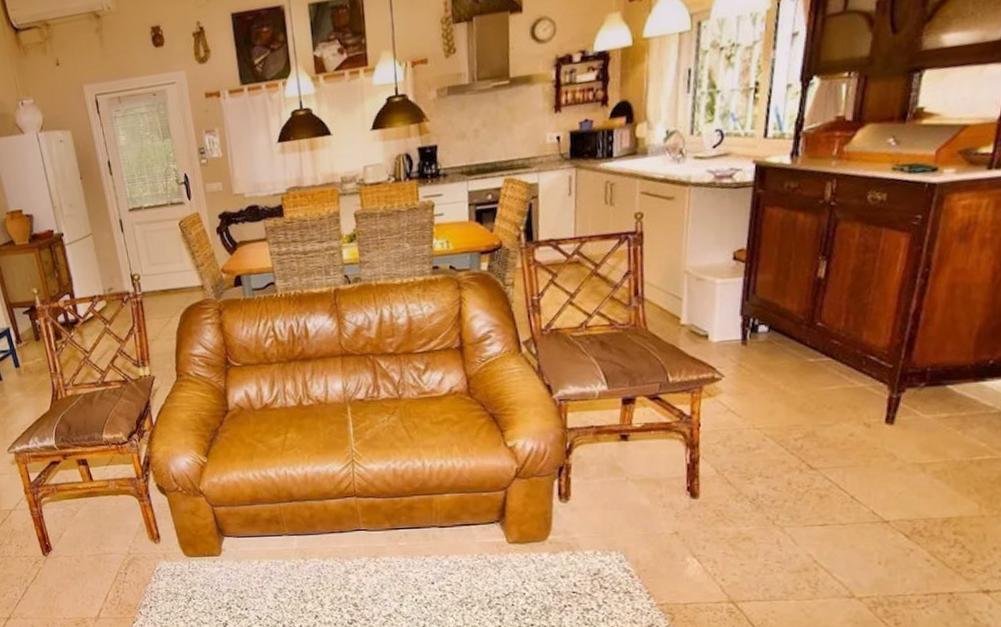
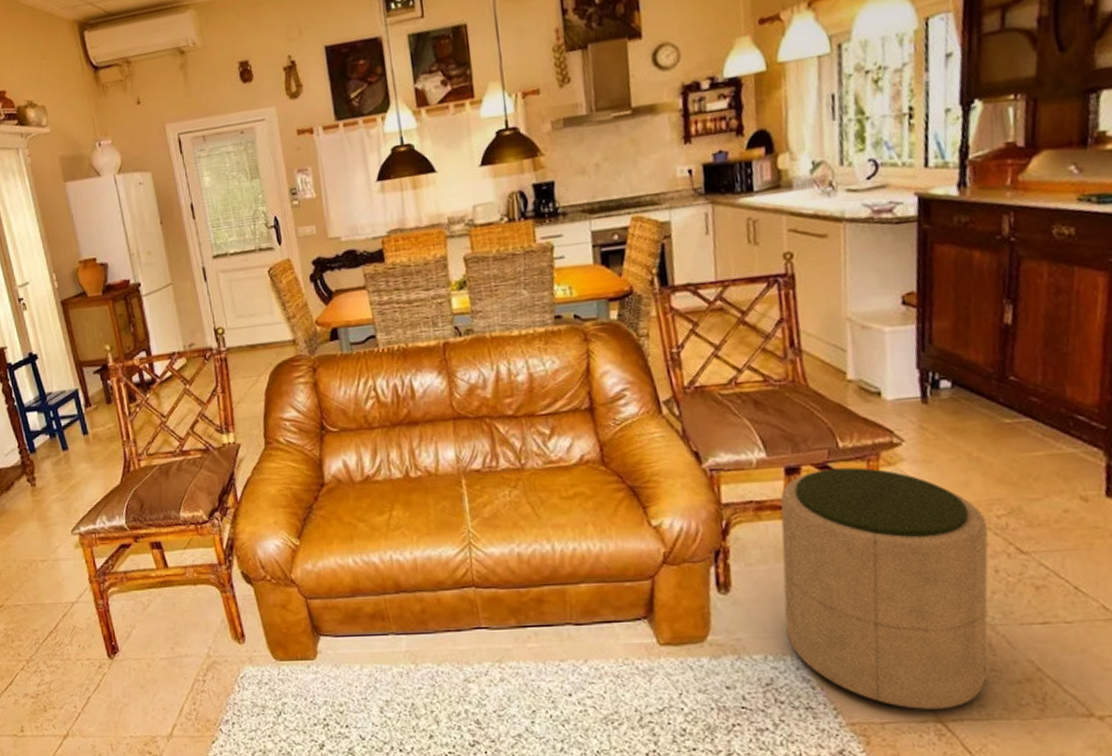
ottoman: none [613,398,785,593] -> present [780,467,989,709]

